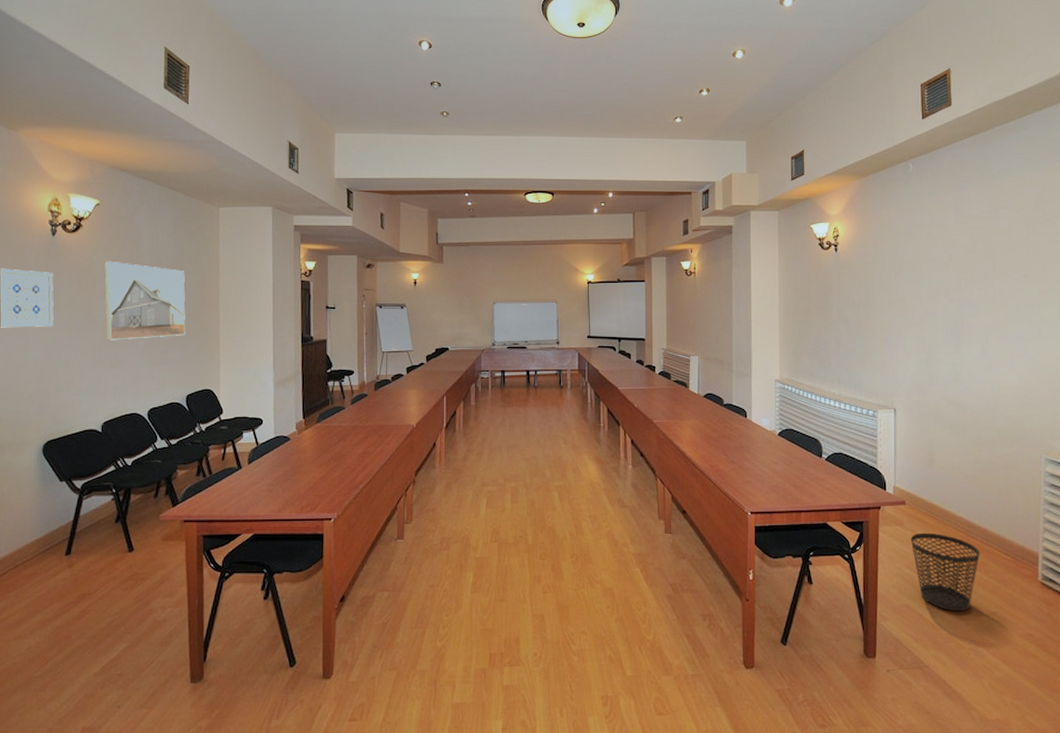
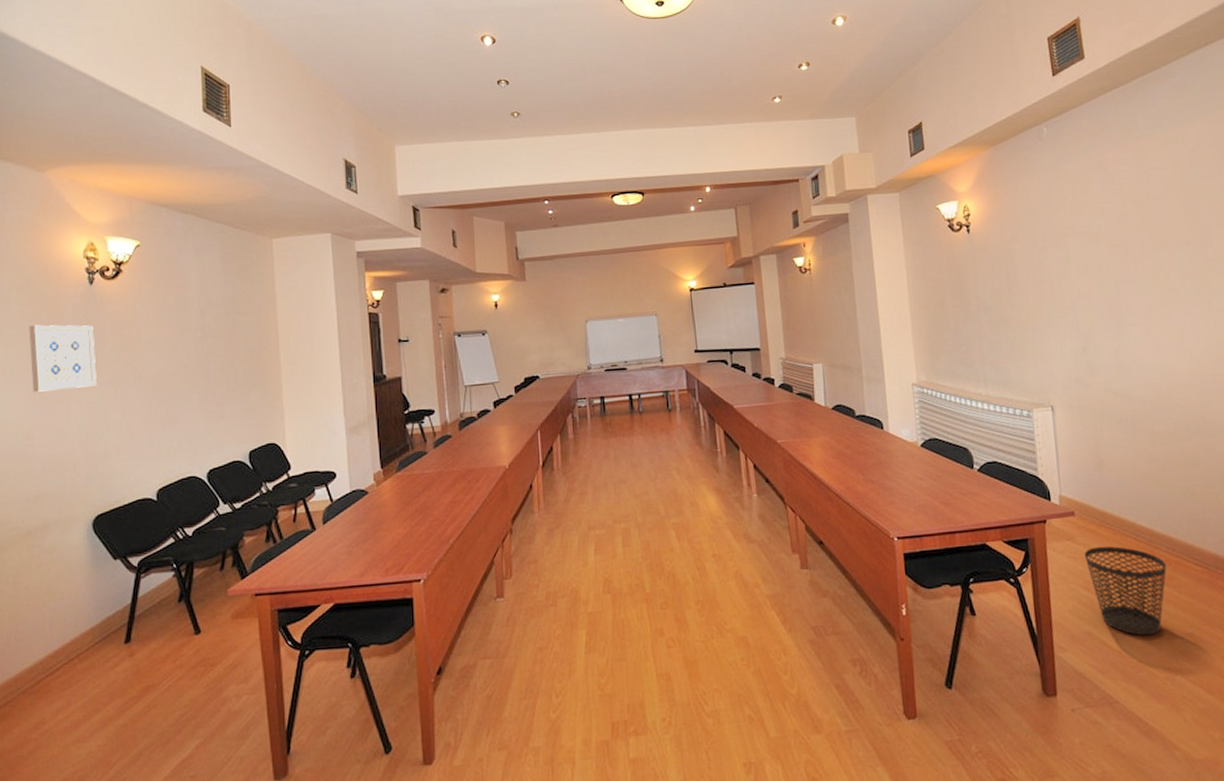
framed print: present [105,261,186,340] -> none [150,307,244,397]

